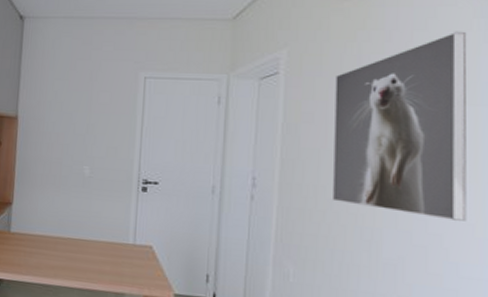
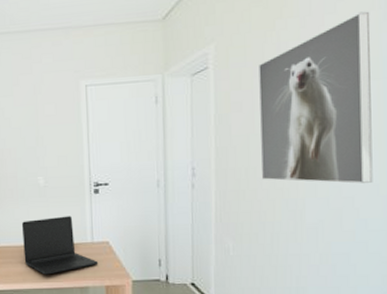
laptop: none [58,210,139,274] -> present [21,216,99,275]

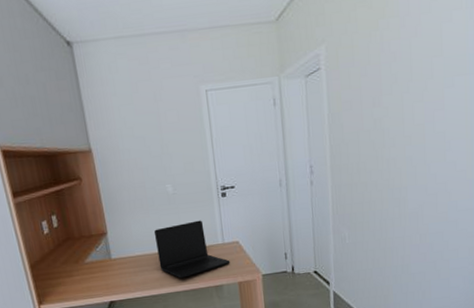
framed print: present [259,11,373,184] -> none [365,10,461,173]

